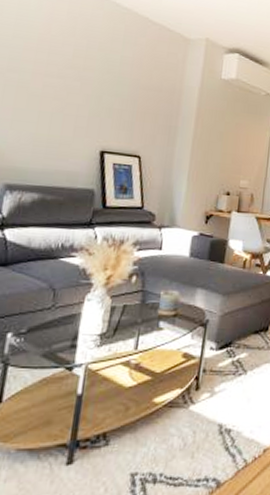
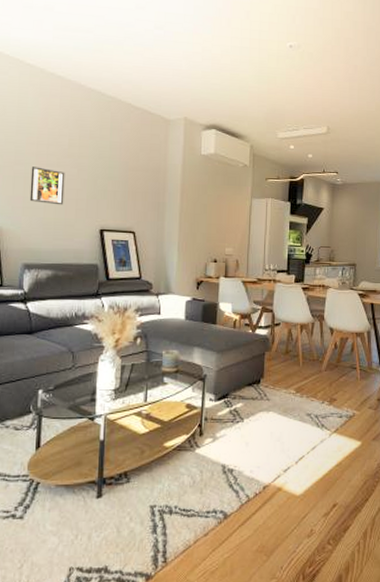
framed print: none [20,75,66,121] -> present [29,166,65,205]

